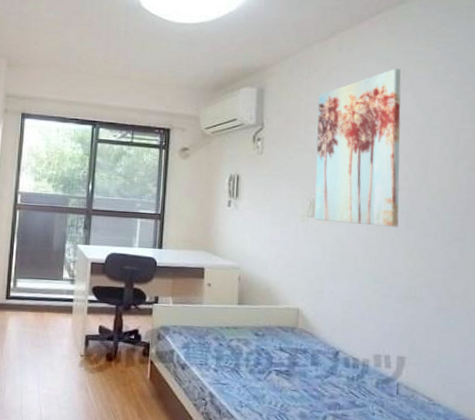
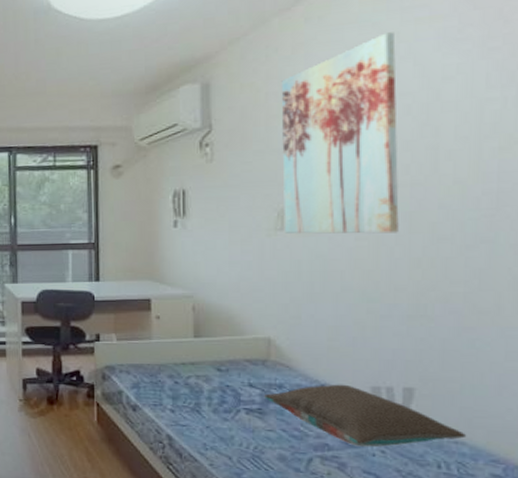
pillow: none [290,351,442,407] -> present [263,384,467,447]

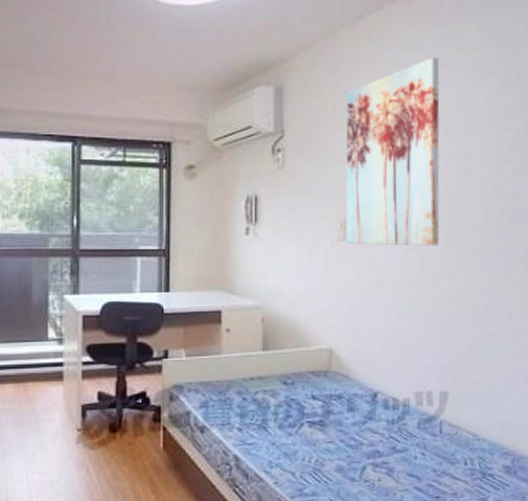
pillow: present [263,384,467,447] -> none [324,391,487,451]

